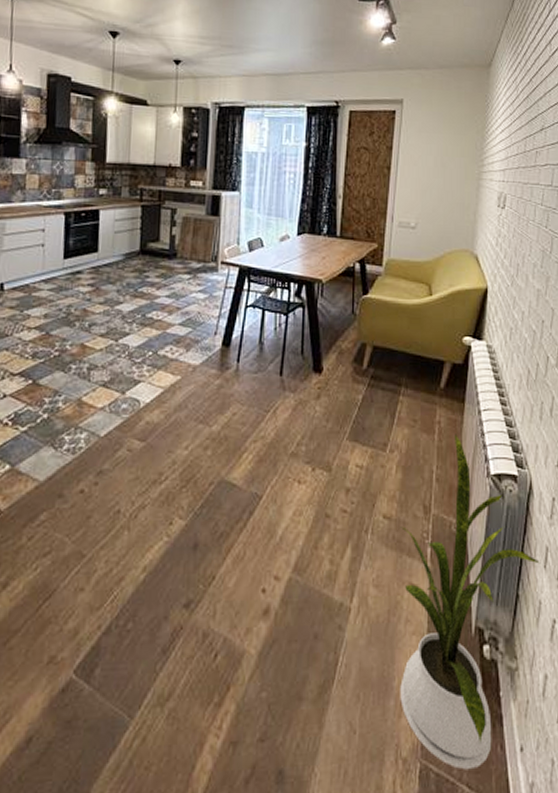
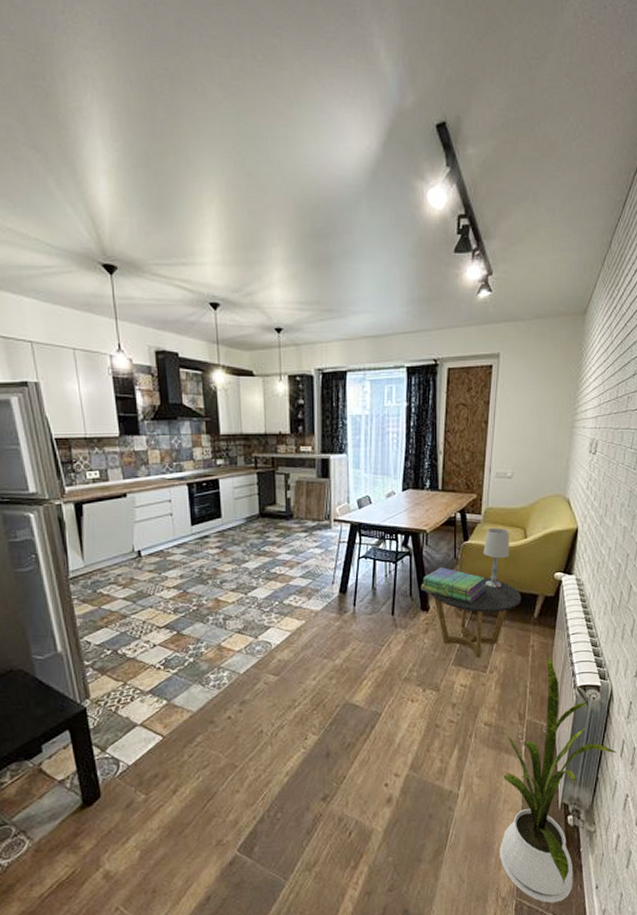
stack of books: none [313,323,386,367] -> present [421,567,486,603]
side table: none [324,335,426,432] -> present [430,575,522,657]
table lamp: none [384,281,413,350] -> present [483,527,509,588]

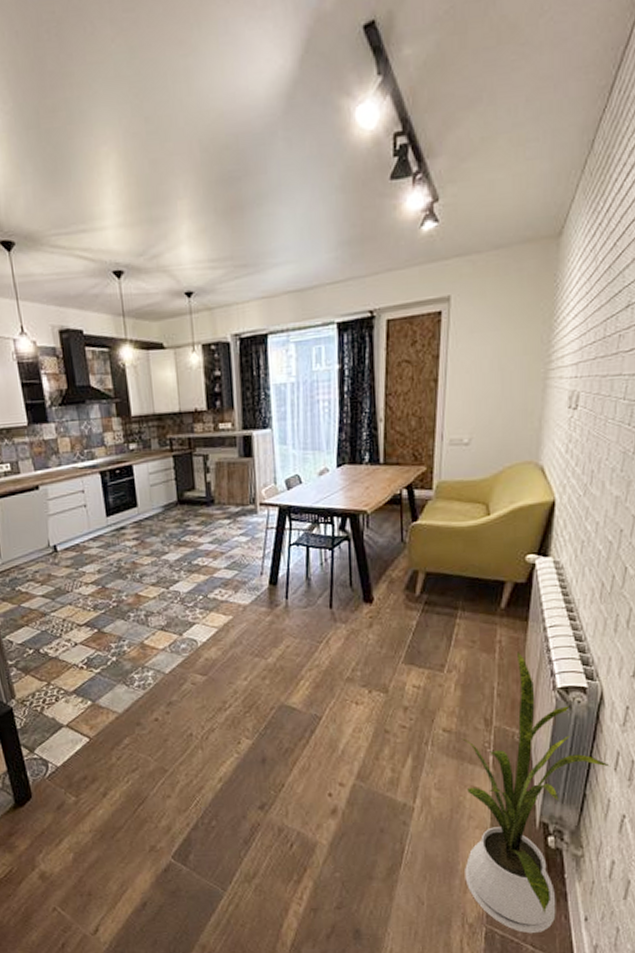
stack of books: present [421,567,486,603] -> none [362,553,440,593]
side table: present [430,575,522,657] -> none [373,561,485,655]
table lamp: present [483,527,509,588] -> none [436,504,468,575]

